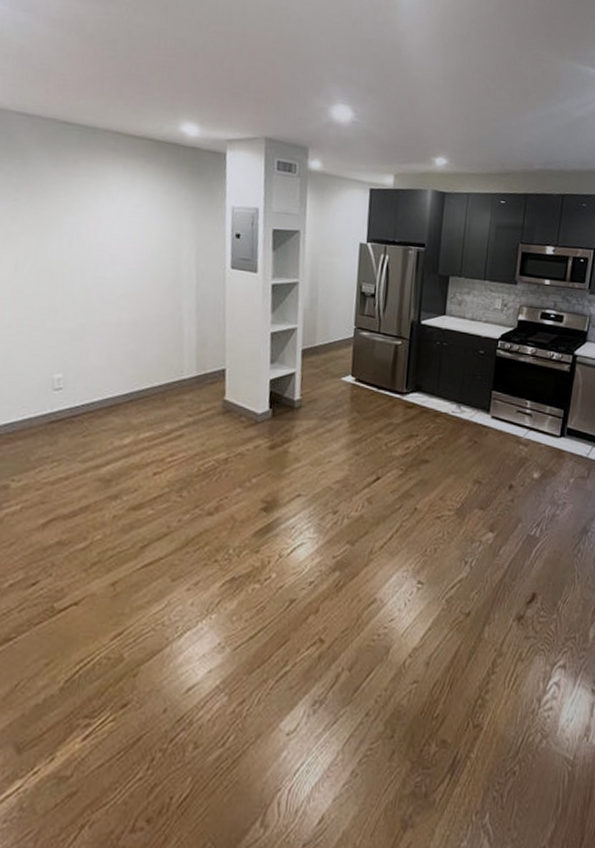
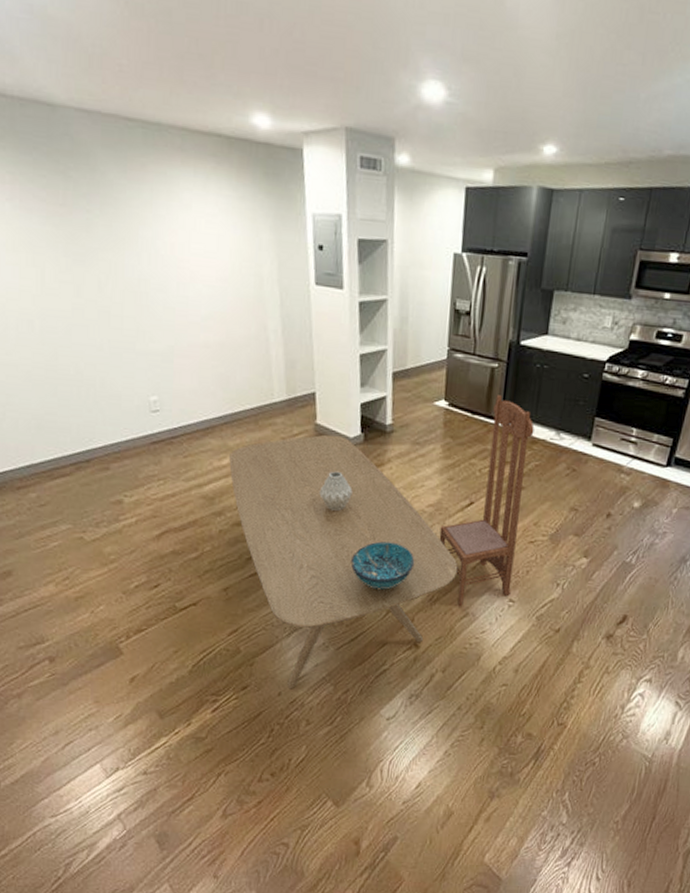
dining table: none [131,411,365,704] -> present [229,434,458,689]
vase: none [223,448,259,492] -> present [319,471,353,512]
decorative bowl: none [252,522,321,576] -> present [350,541,415,590]
chair: none [346,370,437,591] -> present [439,395,534,606]

